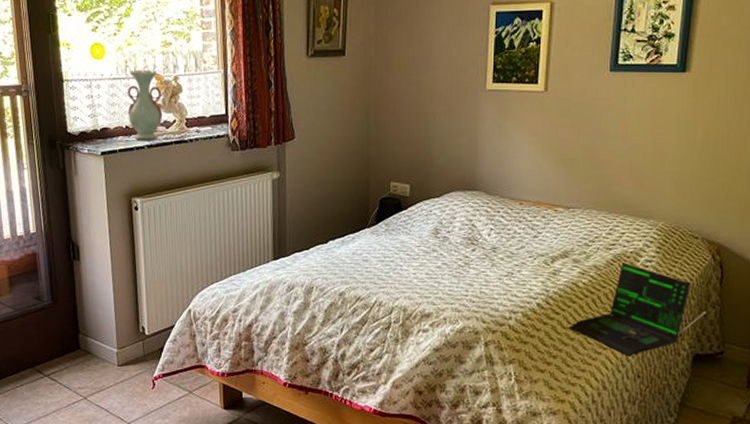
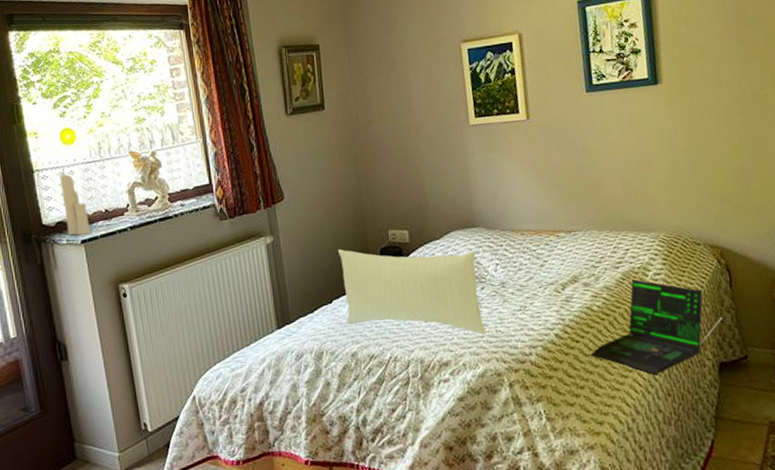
candle: none [86,80,111,148] -> present [59,167,92,236]
decorative vase: present [128,70,163,141] -> none [103,148,144,223]
pillow: none [339,194,472,294] -> present [337,249,487,335]

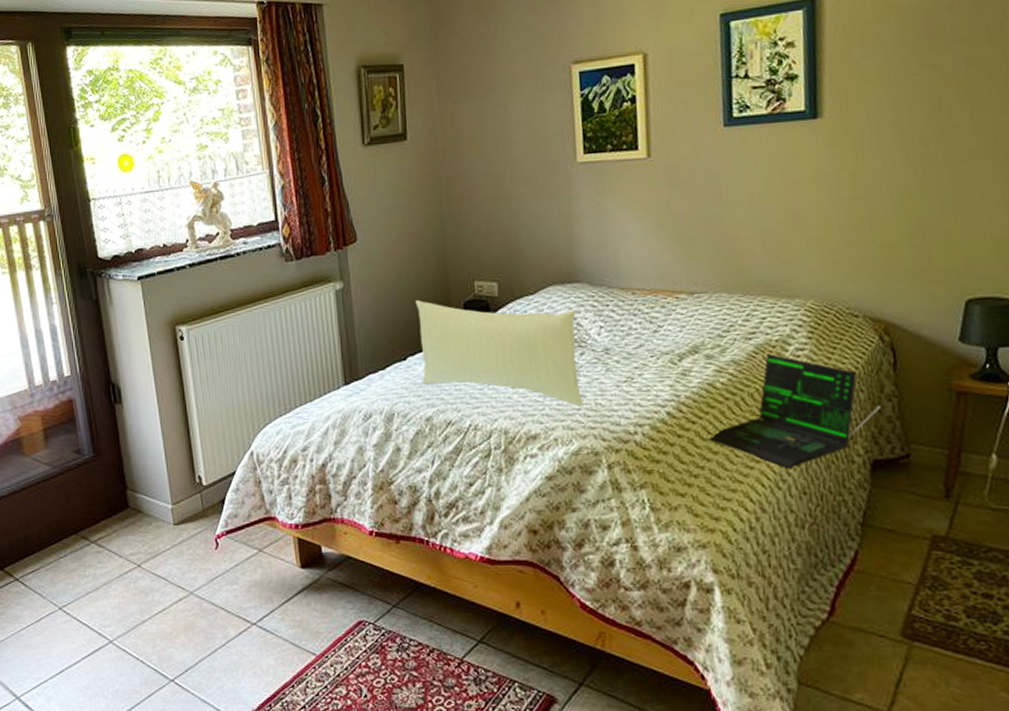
candle: present [59,167,92,236] -> none [116,196,149,272]

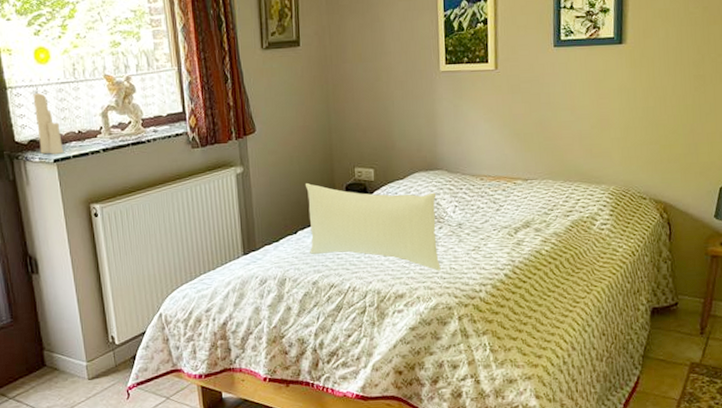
candle: none [116,196,149,272] -> present [33,86,64,155]
laptop: present [705,354,882,469] -> none [533,227,660,316]

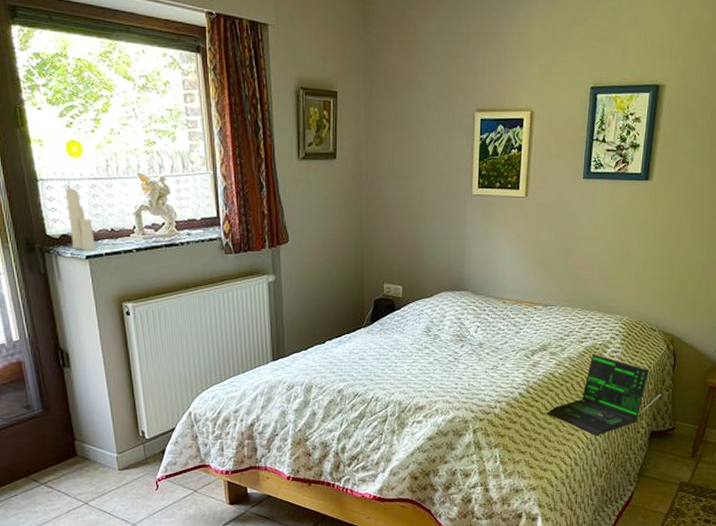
pillow: present [305,183,441,271] -> none [335,296,461,387]
laptop: none [533,227,660,316] -> present [544,354,662,436]

